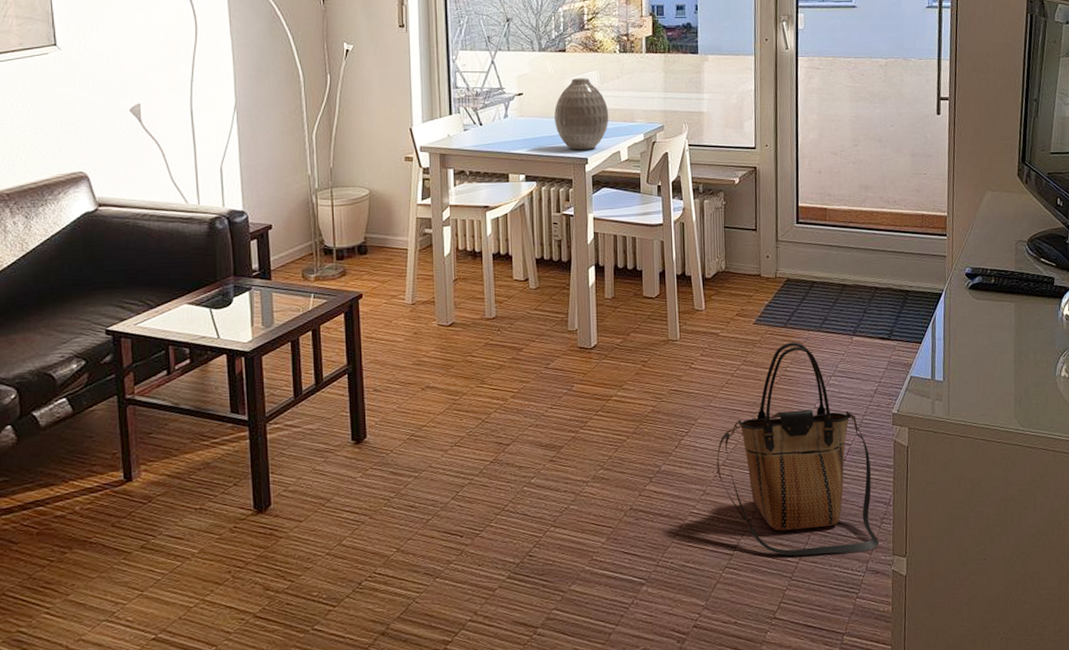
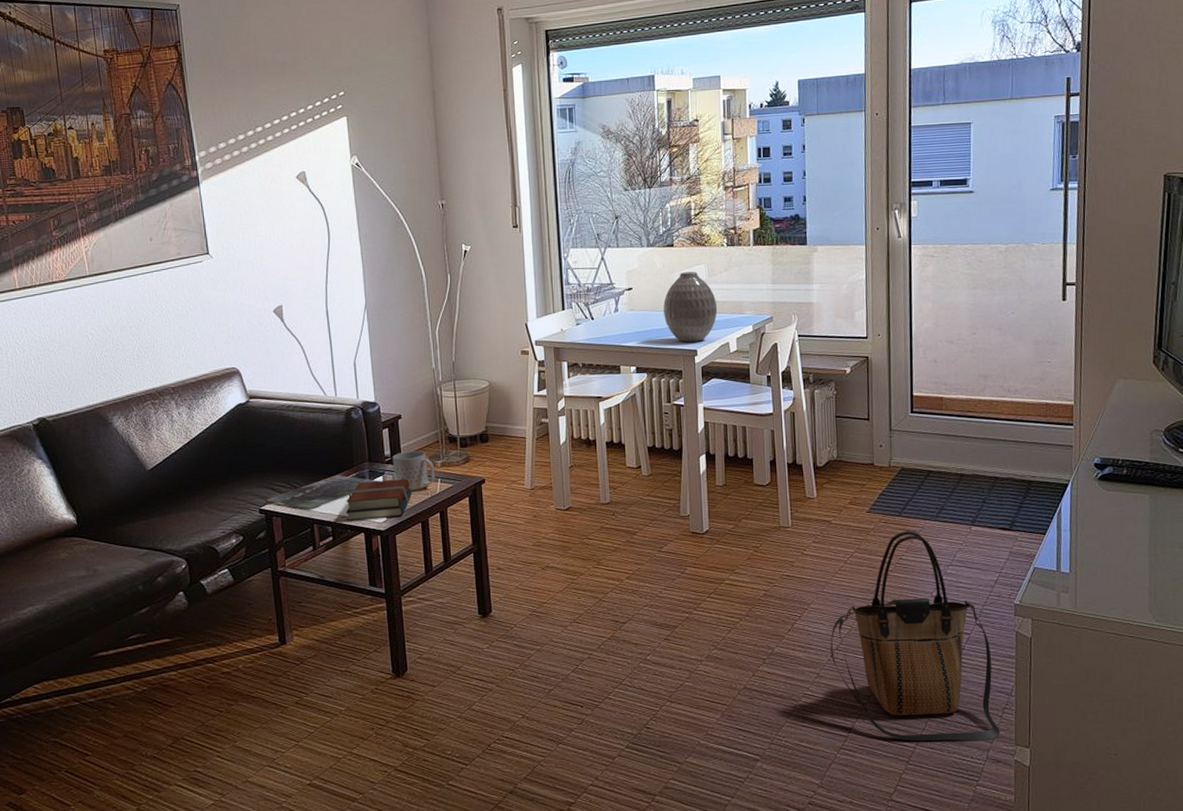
magazine: none [112,290,245,330] -> present [264,475,379,510]
books: none [206,294,282,342] -> present [345,479,413,521]
mug: none [260,263,308,308] -> present [392,450,436,492]

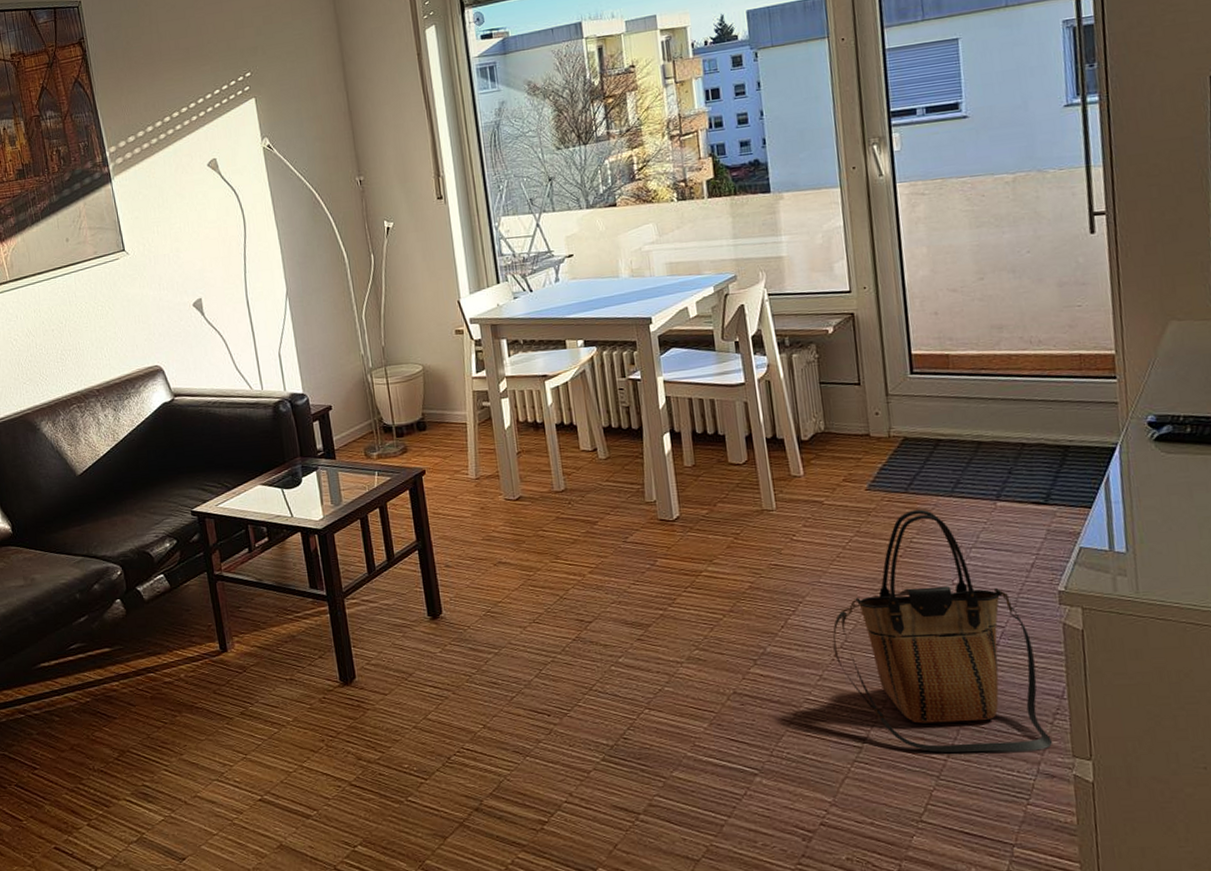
magazine: present [264,475,379,510] -> none [196,472,313,510]
books: present [345,479,413,521] -> none [280,473,349,521]
mug: present [392,450,436,492] -> none [325,442,372,487]
vase: present [663,272,718,343] -> none [609,232,672,310]

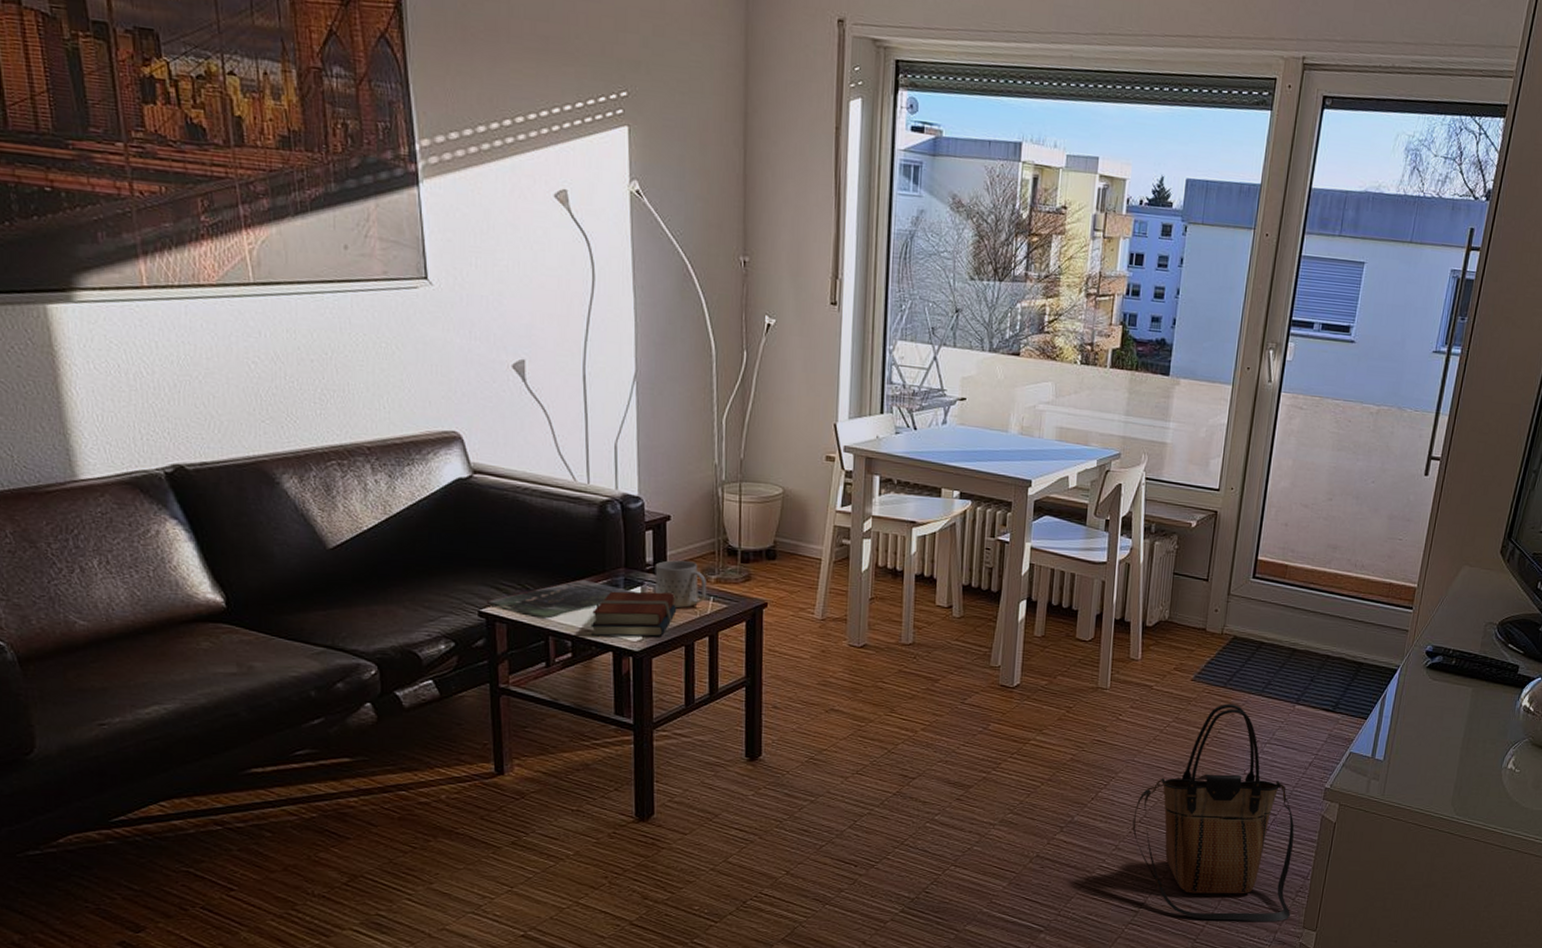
magazine: none [196,472,313,510] -> present [486,579,636,619]
books: none [280,473,349,521] -> present [590,591,677,637]
mug: none [325,442,372,487] -> present [655,560,707,609]

